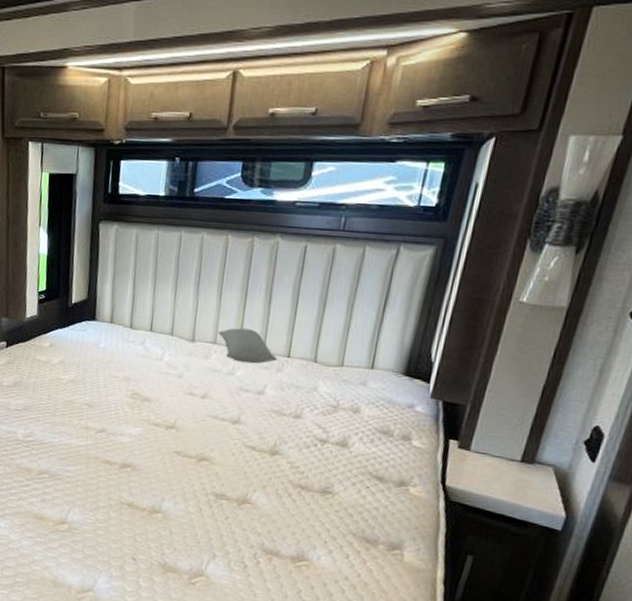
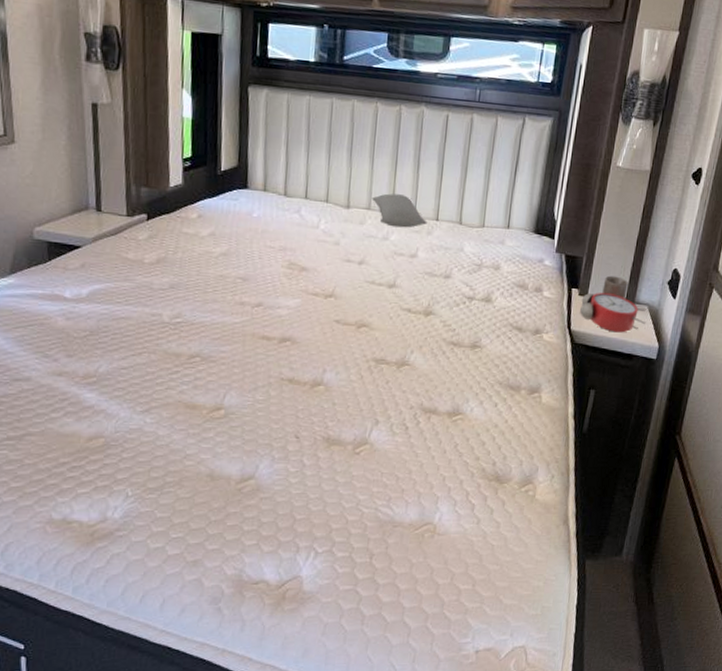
alarm clock: none [457,446,550,496] -> present [579,293,646,333]
cup: none [490,428,528,456] -> present [602,275,629,298]

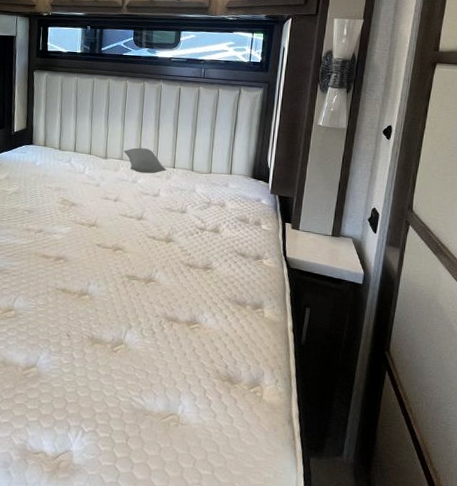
alarm clock: present [579,293,646,333] -> none [292,227,351,261]
cup: present [602,275,629,298] -> none [312,213,334,232]

